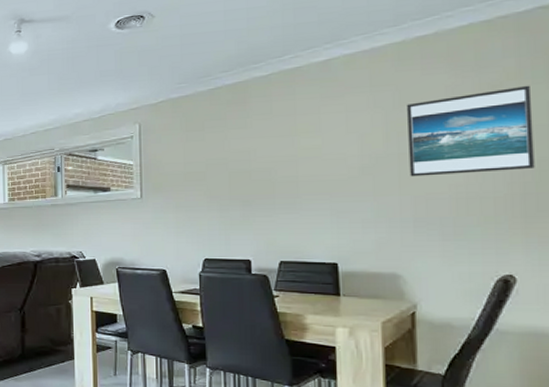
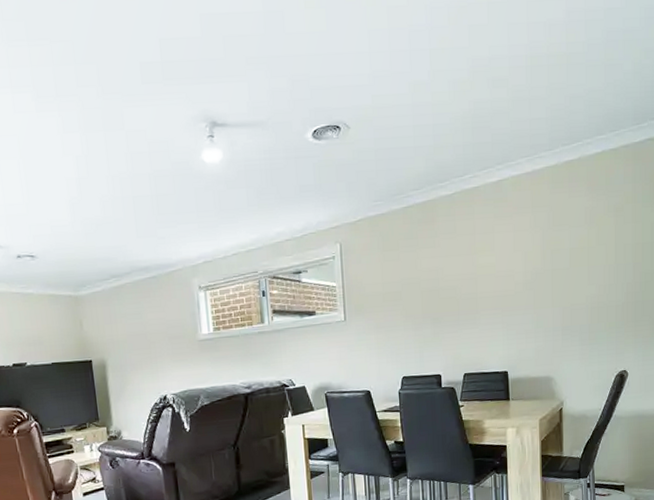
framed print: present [407,85,535,177] -> none [558,208,642,290]

